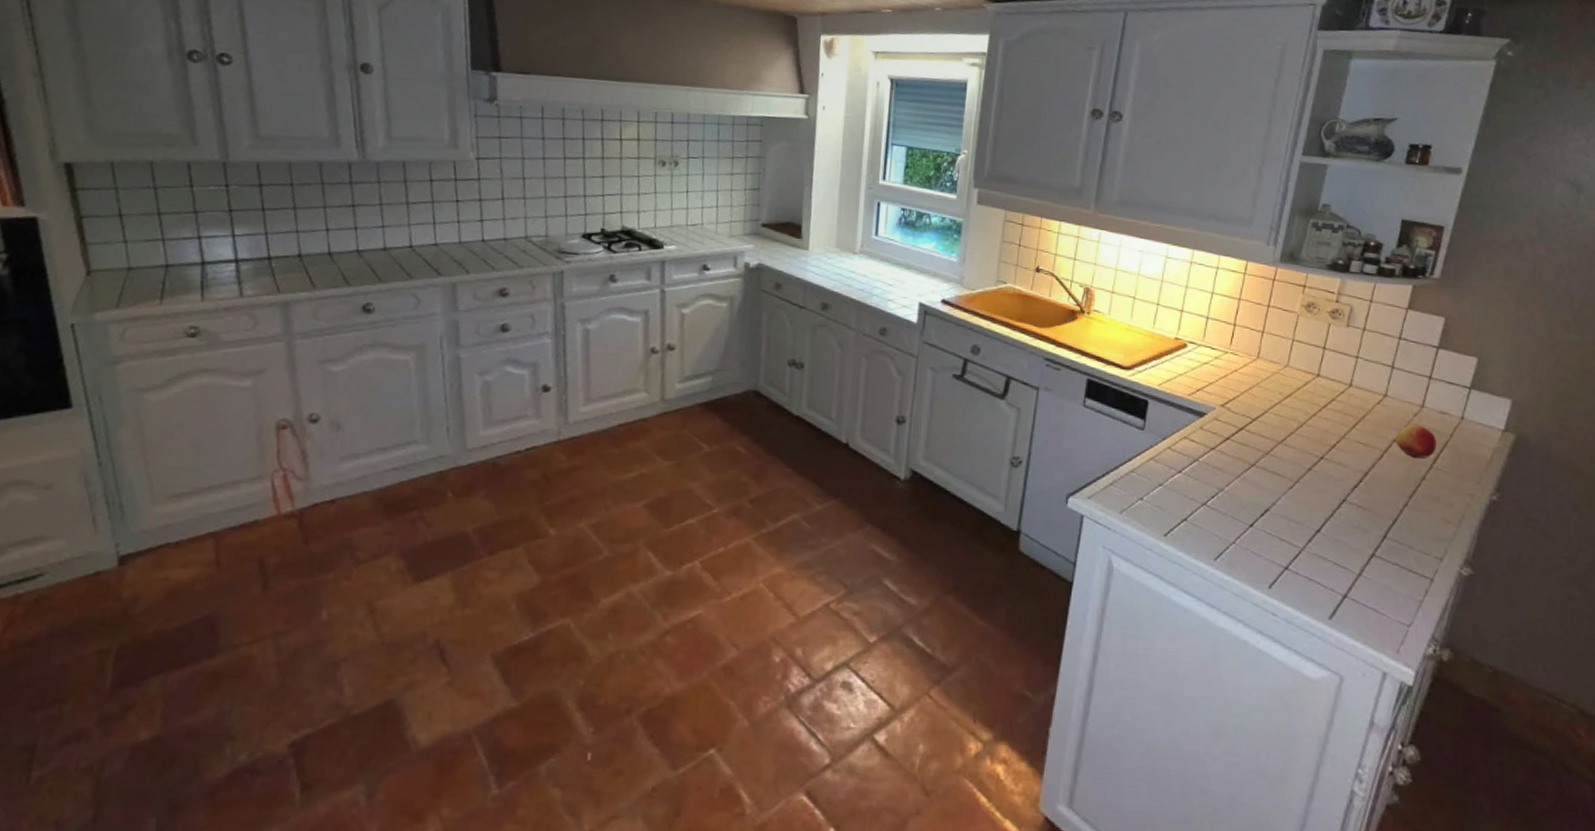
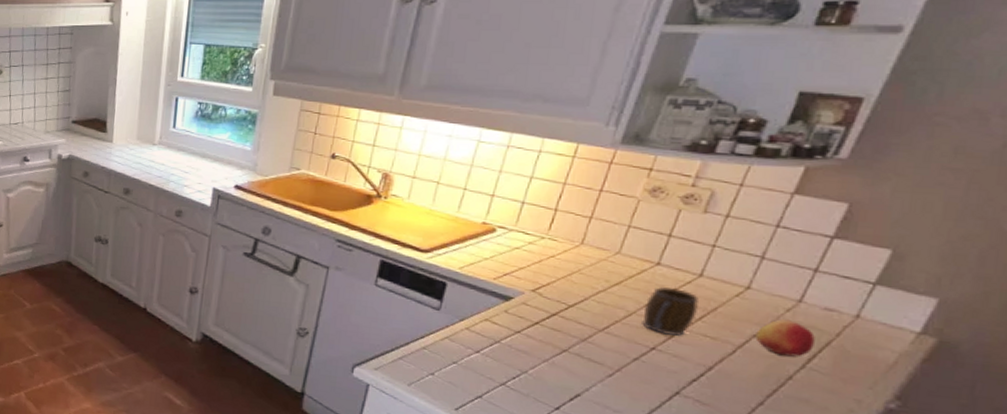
mug: none [1311,397,1352,444] -> present [642,287,699,336]

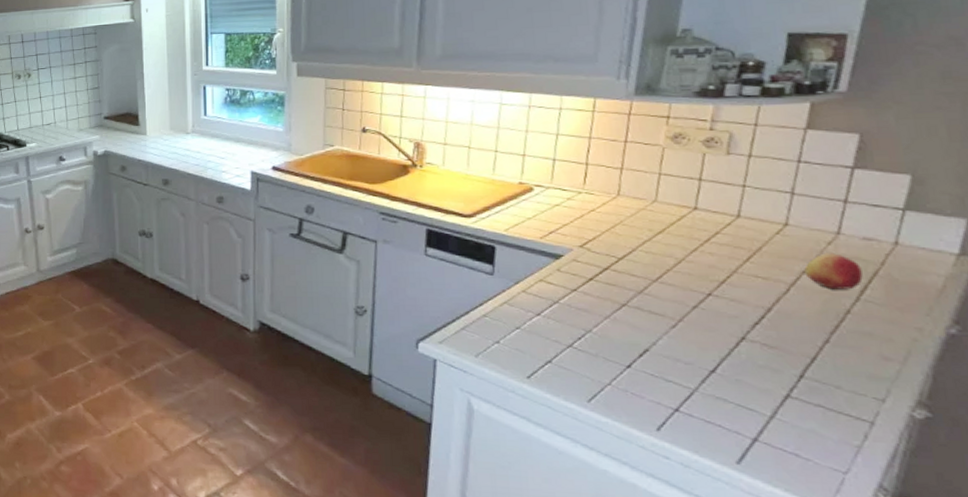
mug: present [642,287,699,336] -> none [691,230,745,279]

